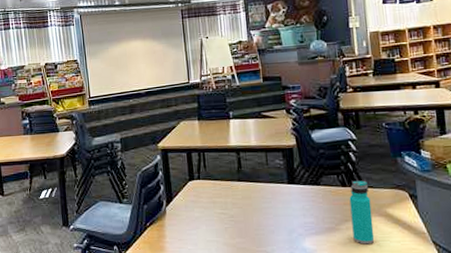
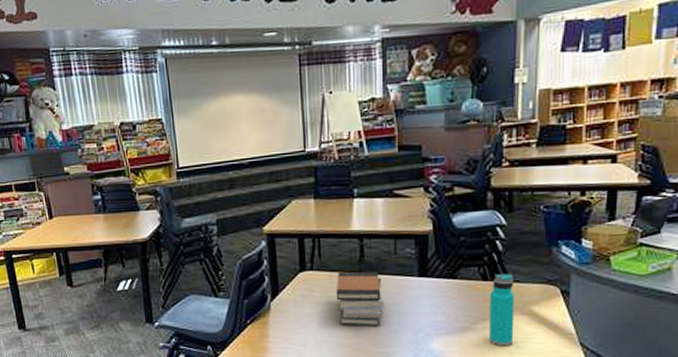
book stack: none [219,180,261,228] -> present [336,271,384,326]

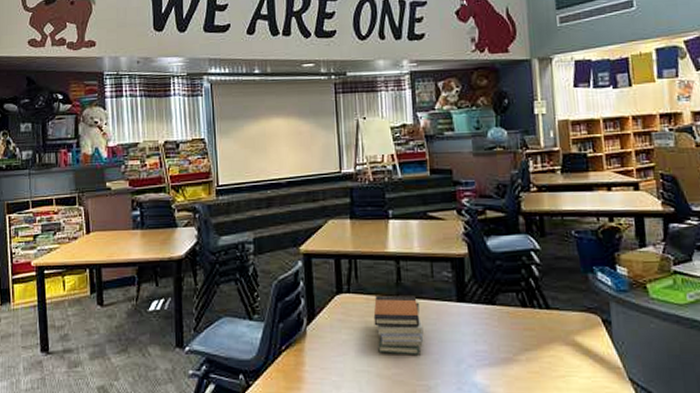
water bottle: present [489,273,515,346] -> none [530,300,560,380]

